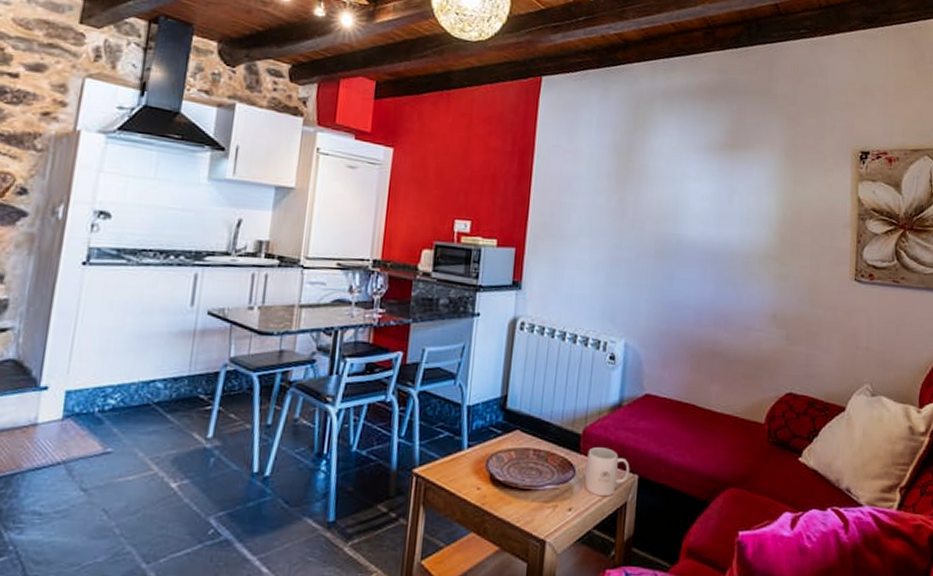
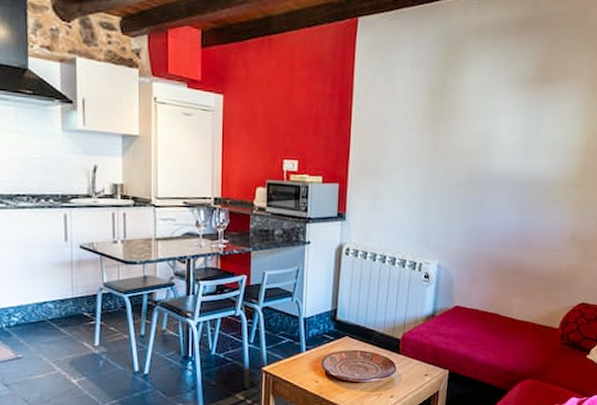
mug: present [584,447,630,497] -> none [403,349,442,387]

